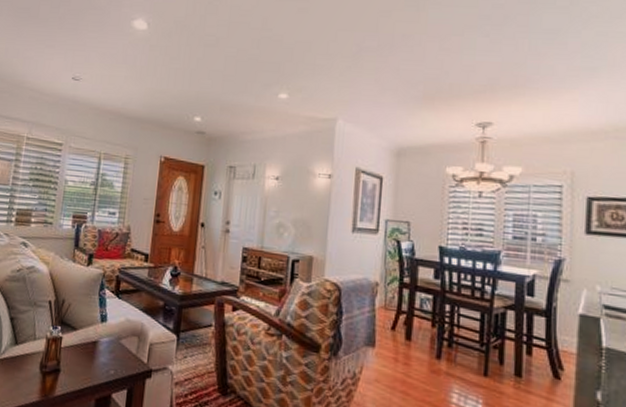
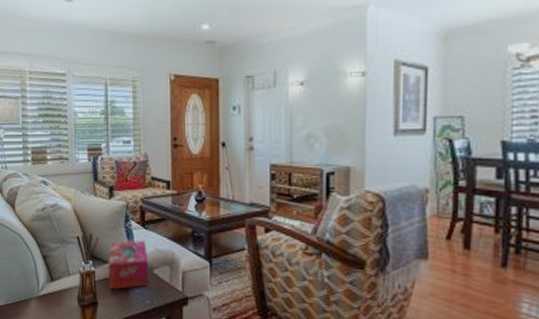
tissue box: none [74,309,118,358] -> present [108,240,149,290]

